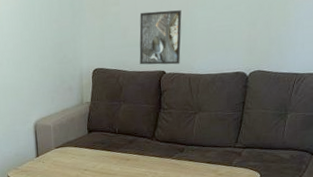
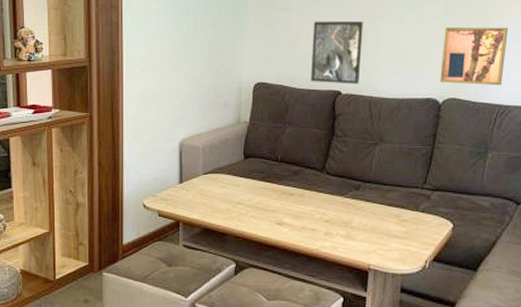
wall art: none [247,6,303,58] -> present [440,26,509,86]

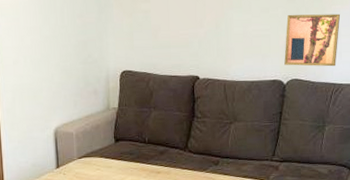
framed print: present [311,21,363,84] -> none [171,10,217,70]

